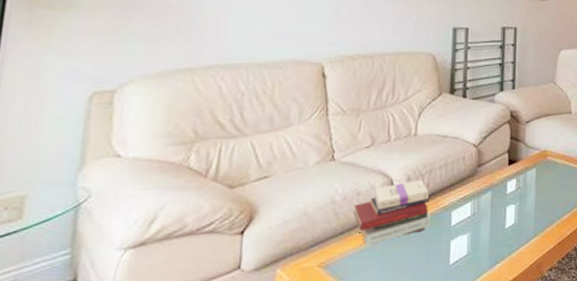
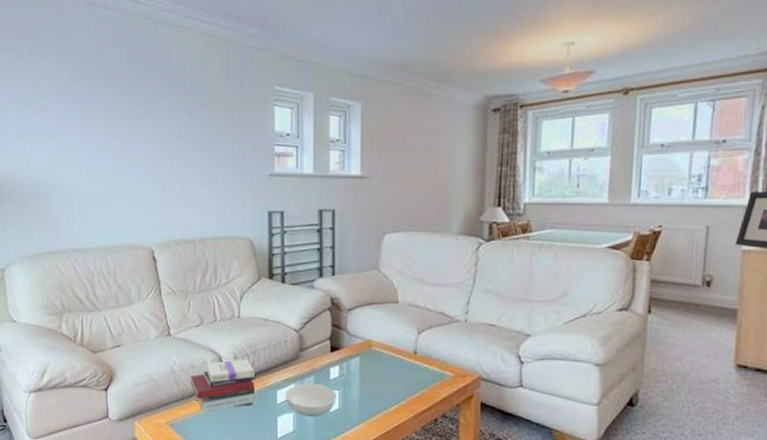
bowl: none [460,199,513,236] -> present [285,383,337,416]

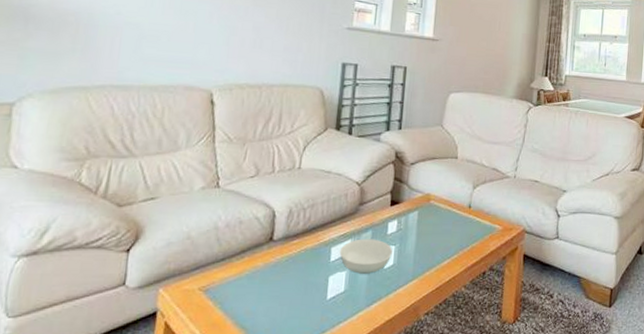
books: present [190,359,259,412] -> none [234,213,311,274]

